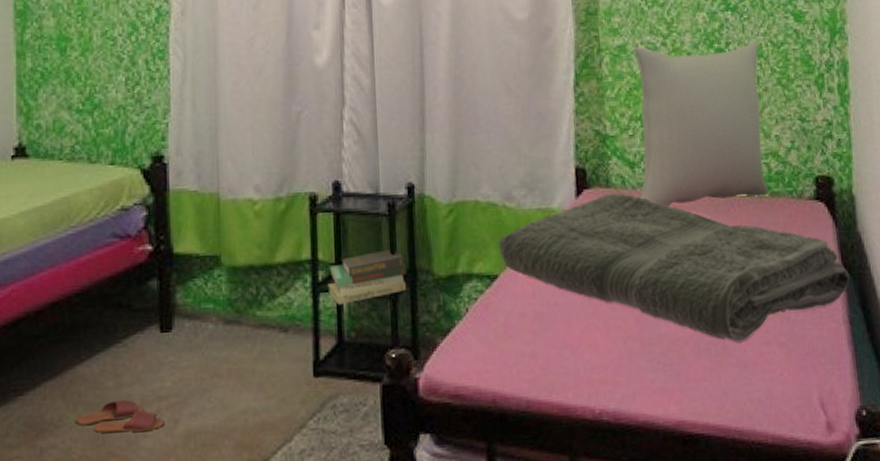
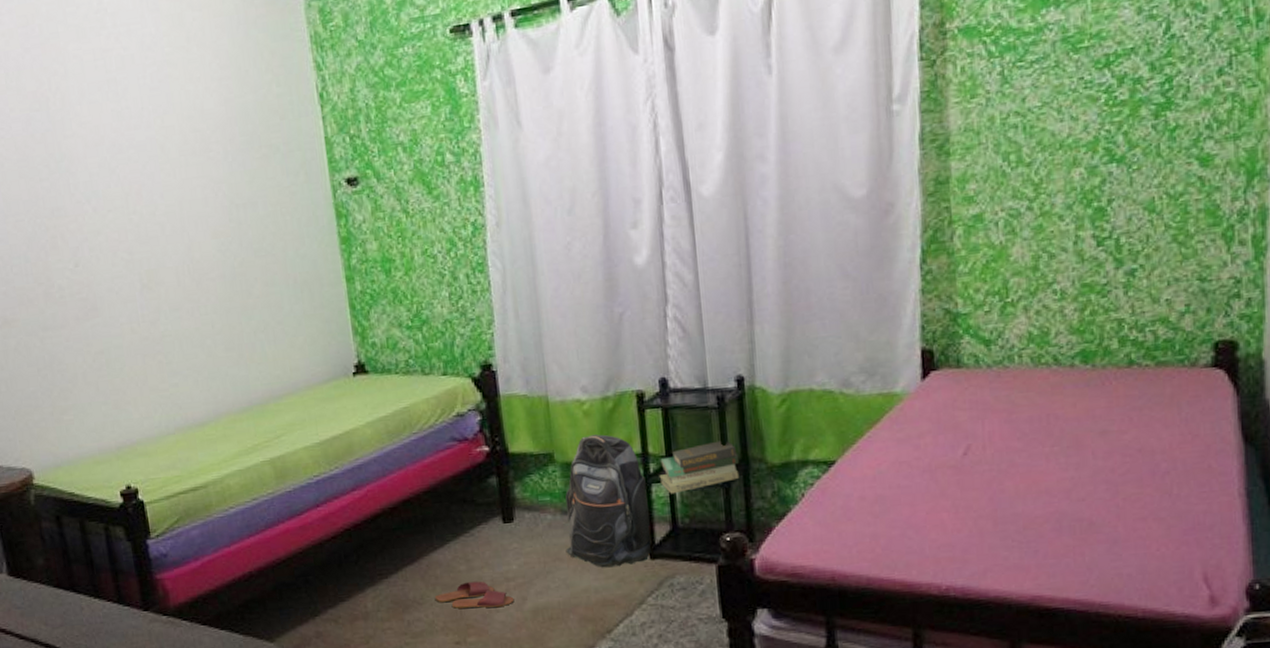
backpack: none [225,237,318,386] -> present [565,434,653,568]
towel: present [497,193,850,342] -> none [834,372,1251,518]
pillow: present [634,42,769,207] -> none [993,196,1154,384]

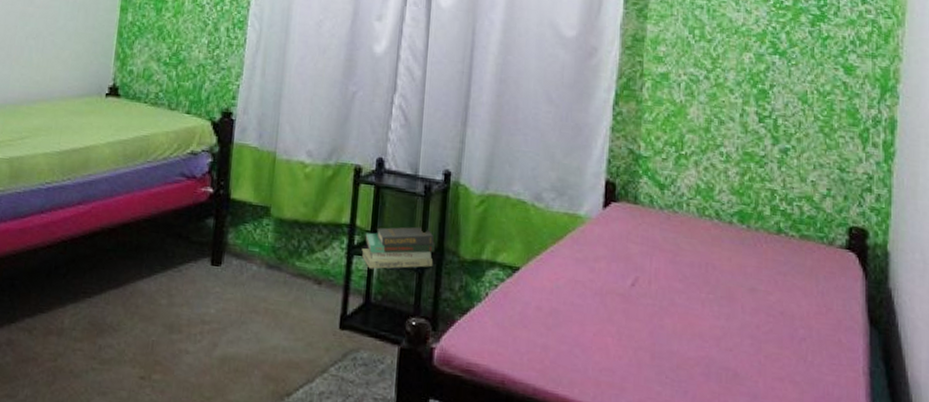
slippers: present [434,581,514,609] -> none [130,316,206,349]
backpack: present [565,434,653,568] -> none [263,197,350,331]

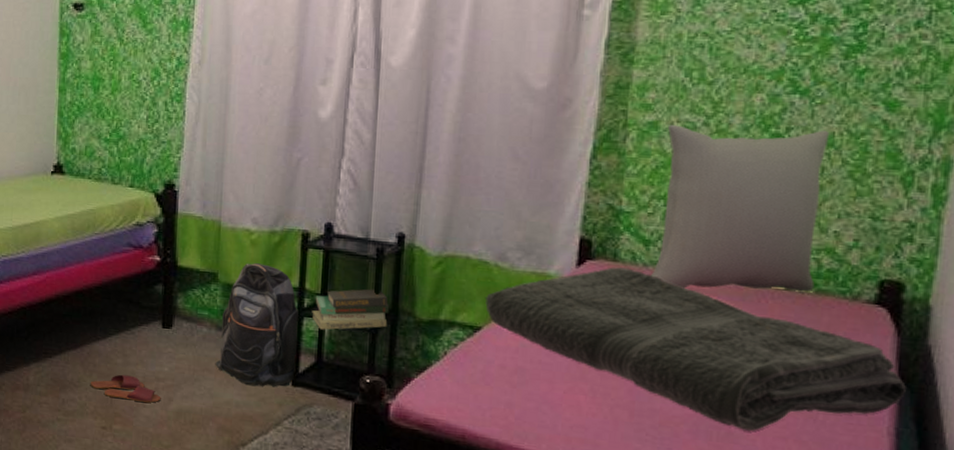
slippers: none [130,316,206,349] -> present [90,374,161,403]
backpack: none [263,197,350,331] -> present [215,263,300,387]
towel: none [522,209,875,372] -> present [484,267,906,431]
pillow: none [666,76,804,237] -> present [651,124,830,293]

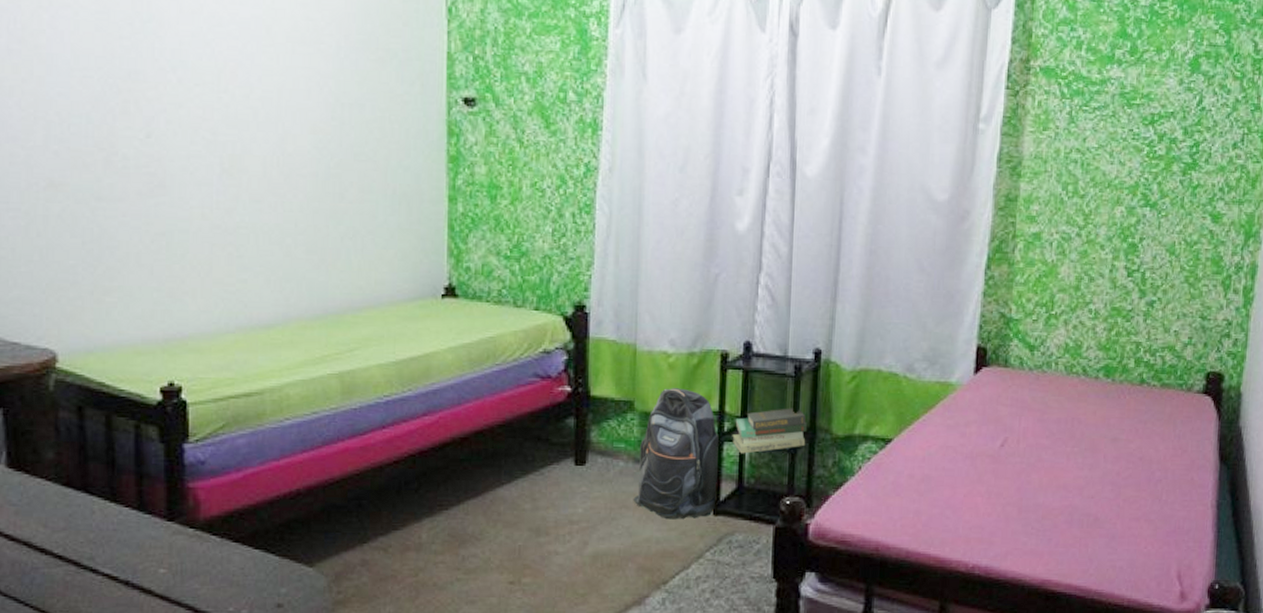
slippers: present [90,374,161,403] -> none [494,521,575,549]
towel: present [484,267,906,431] -> none [895,373,1224,515]
pillow: present [651,124,830,293] -> none [1035,235,1172,389]

